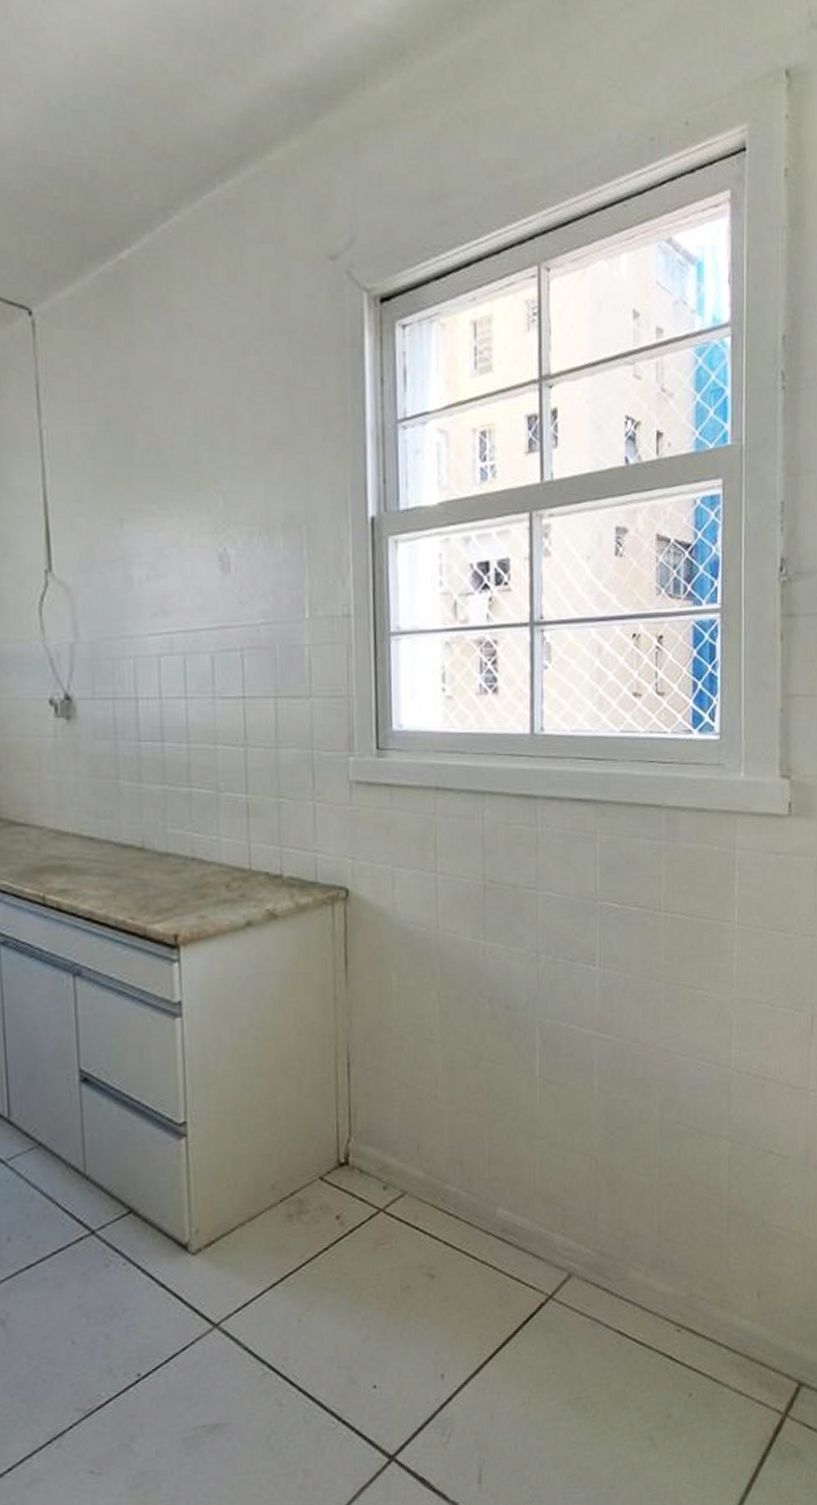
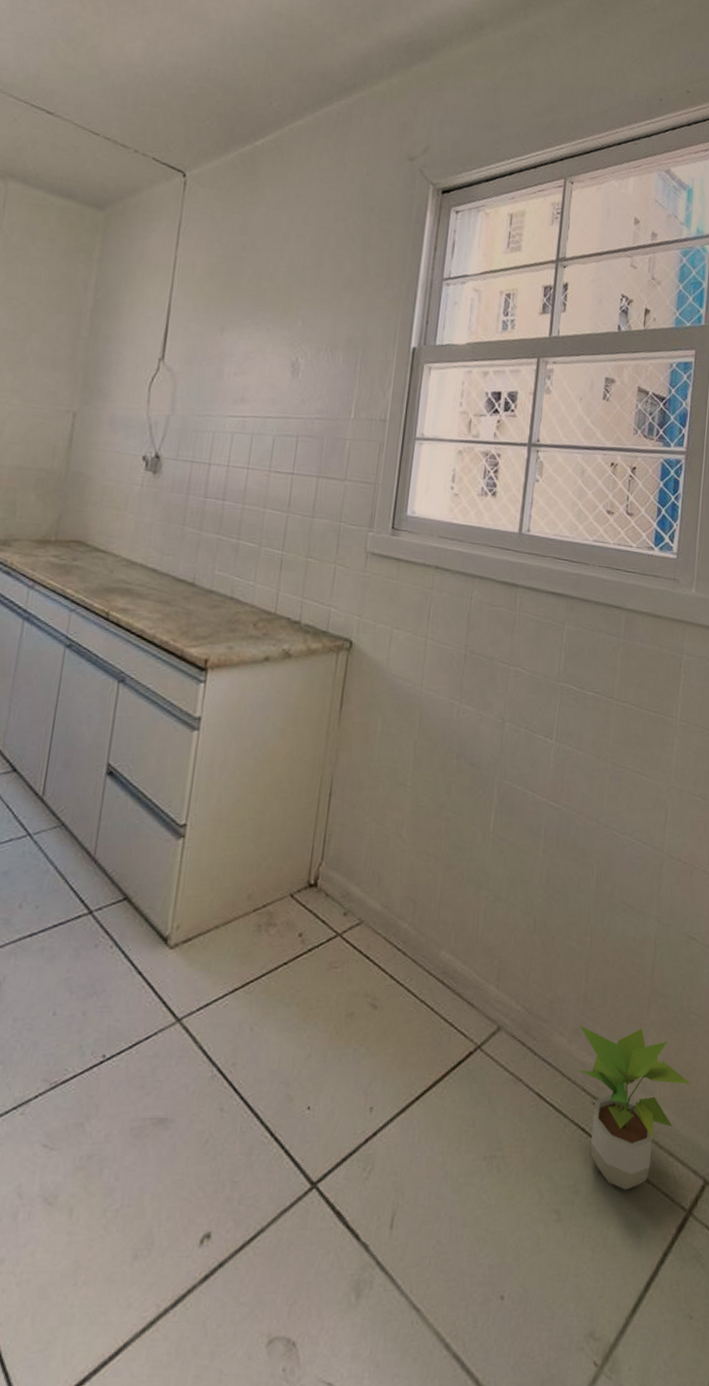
potted plant: none [656,1249,778,1406] -> present [579,1025,691,1190]

